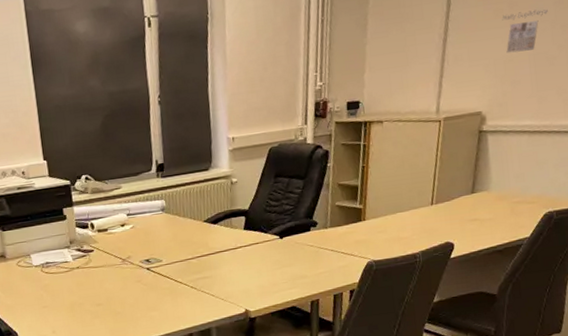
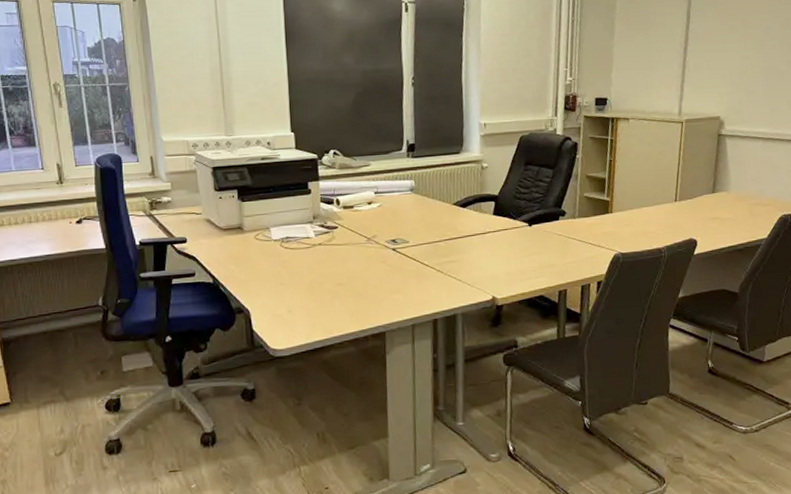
calendar: present [502,9,548,54] -> none [736,29,777,65]

